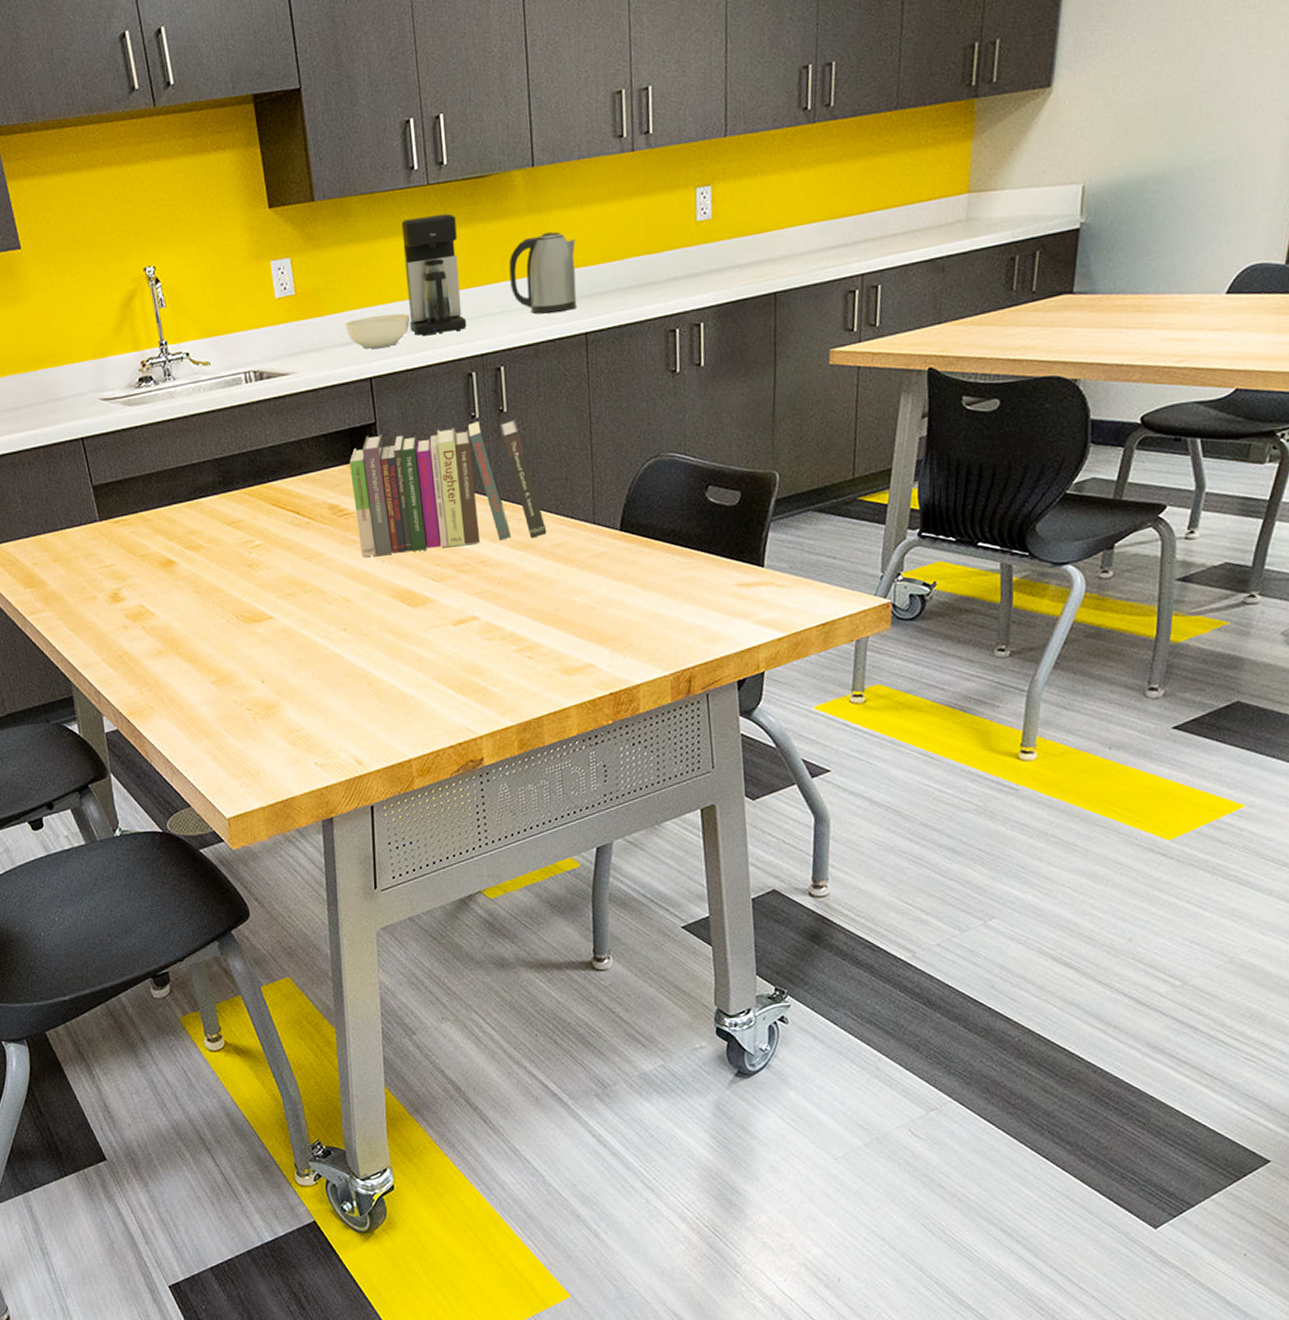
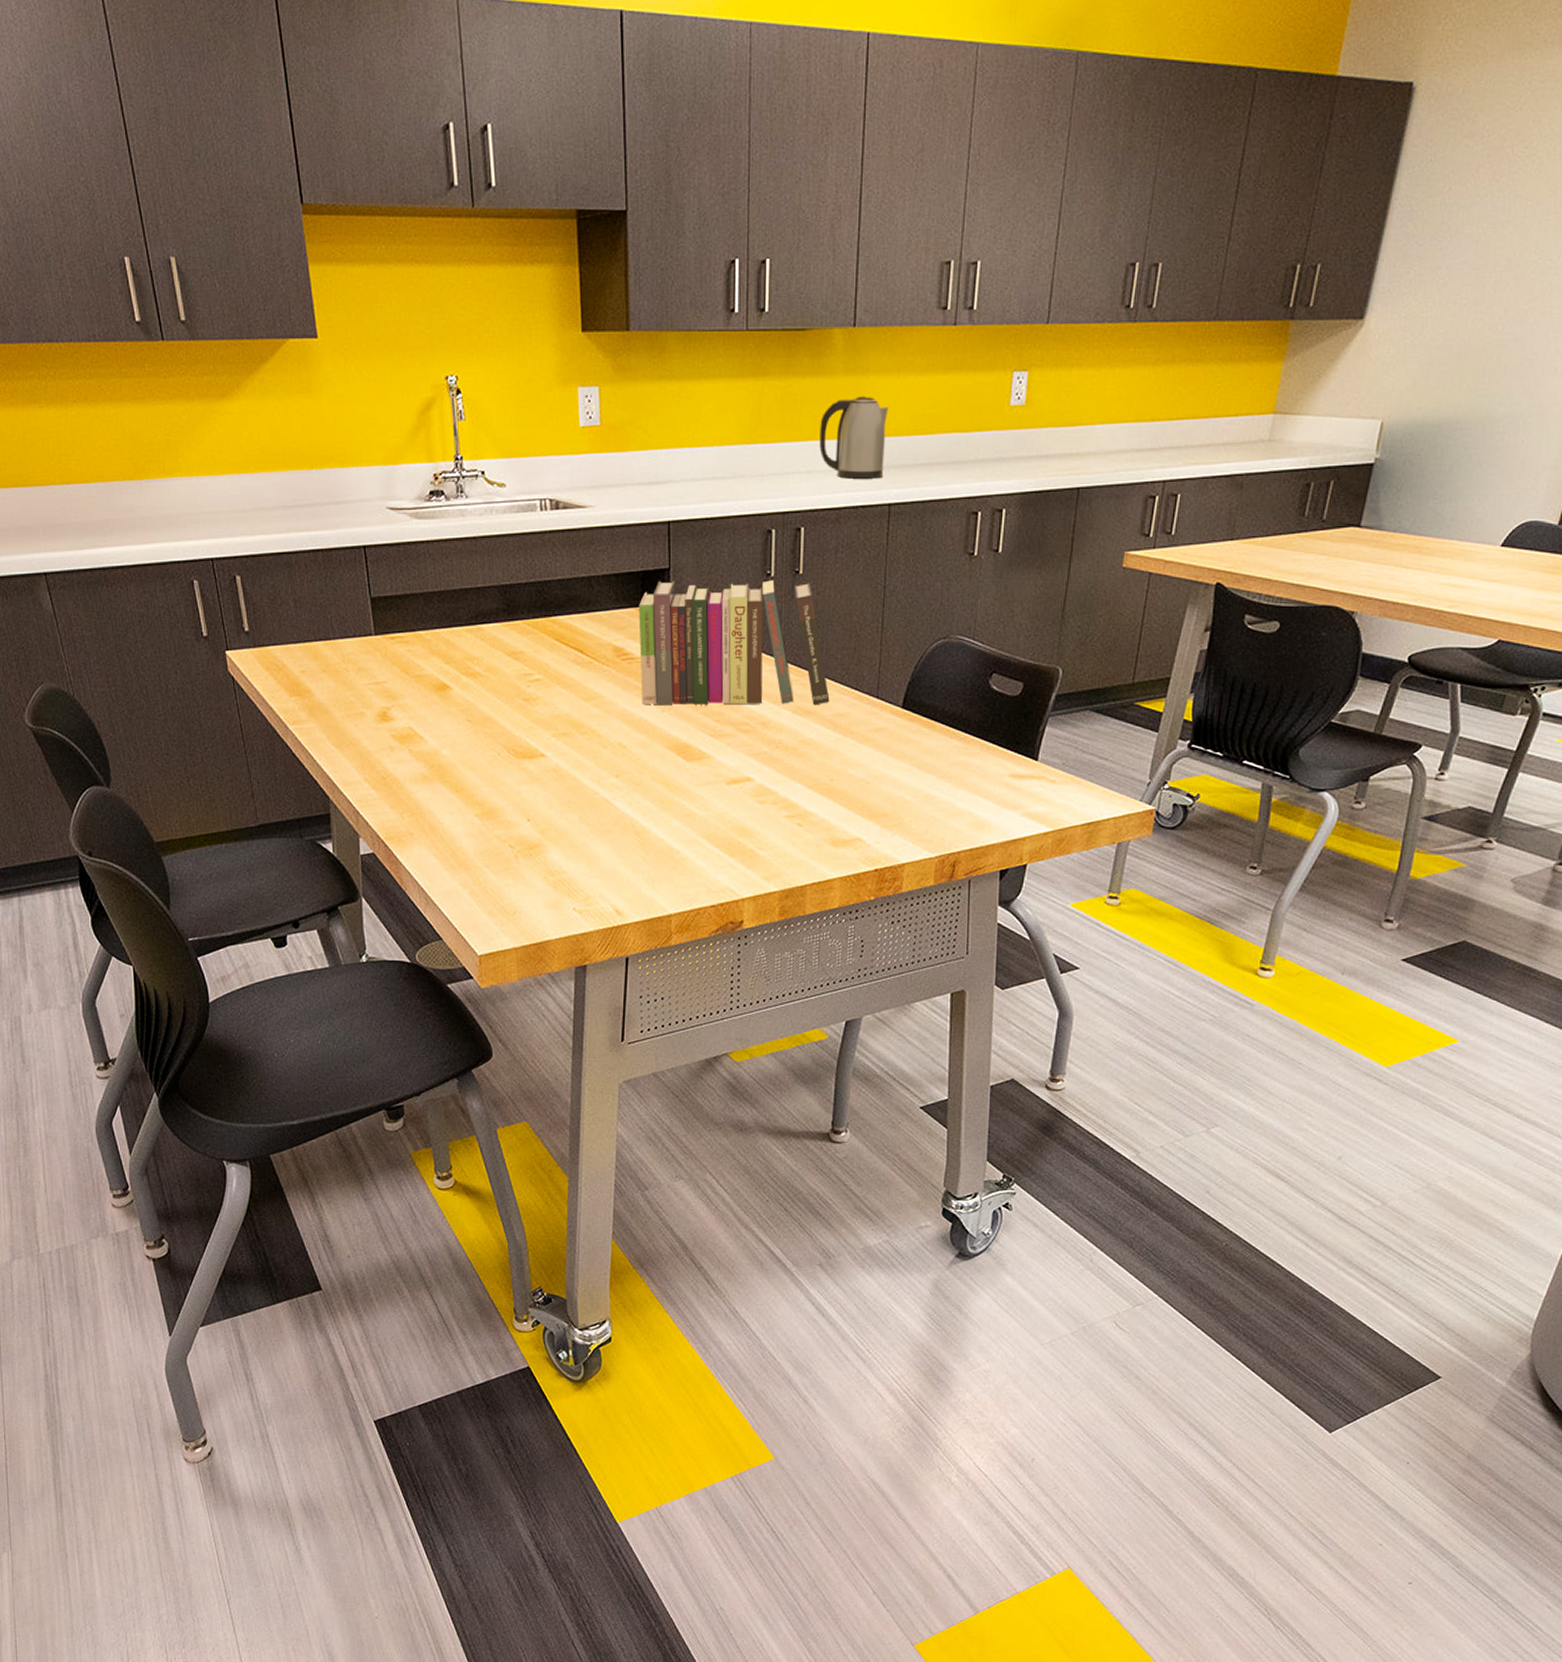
bowl: present [345,313,411,349] -> none [648,459,716,492]
coffee maker: present [401,213,467,337] -> none [714,363,772,486]

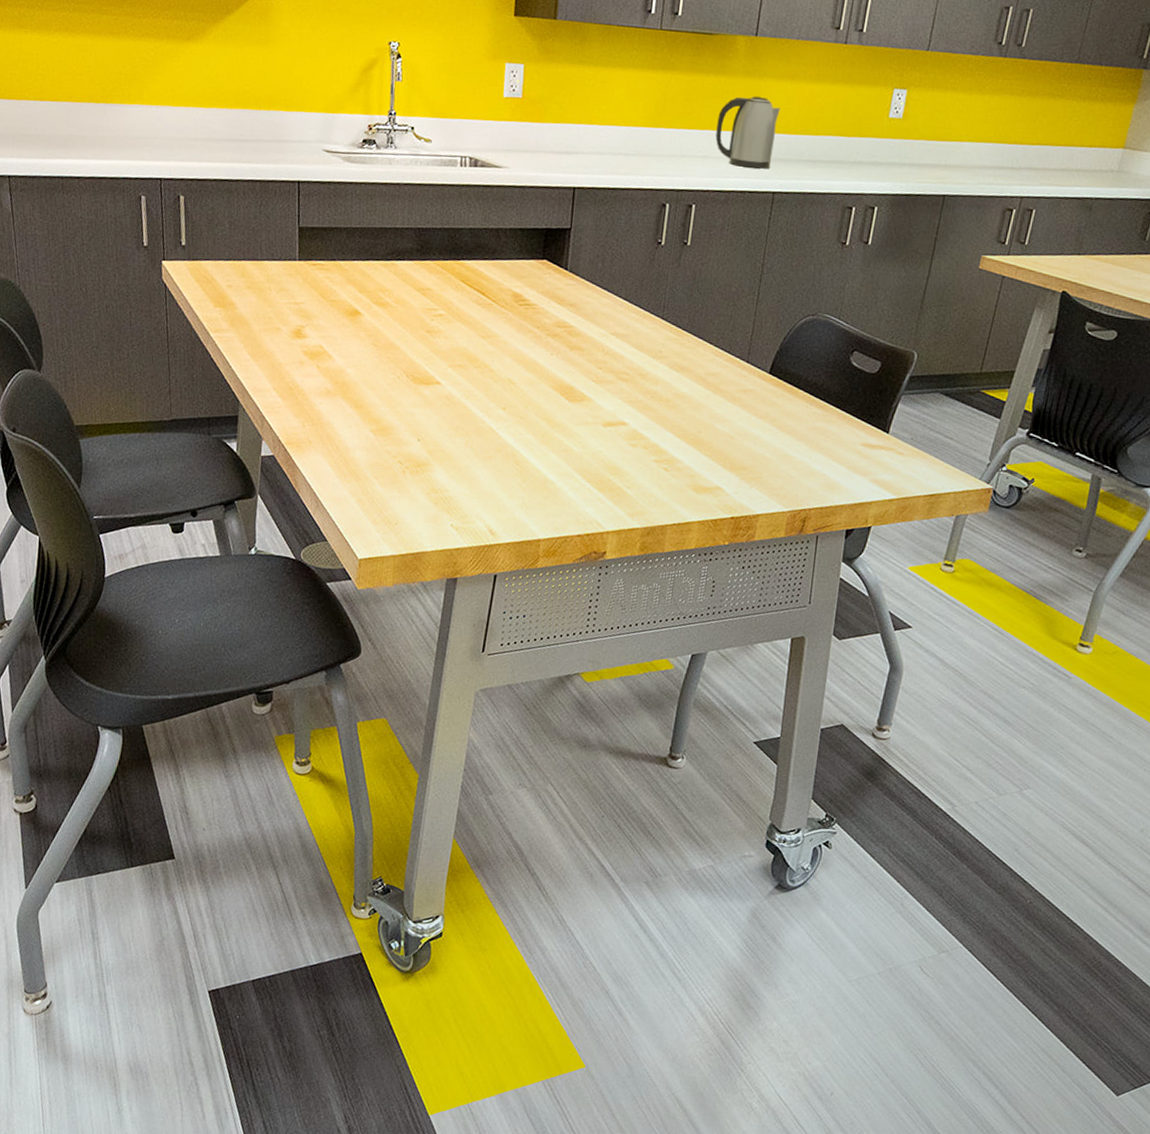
books: present [638,580,830,706] -> none [533,238,704,364]

